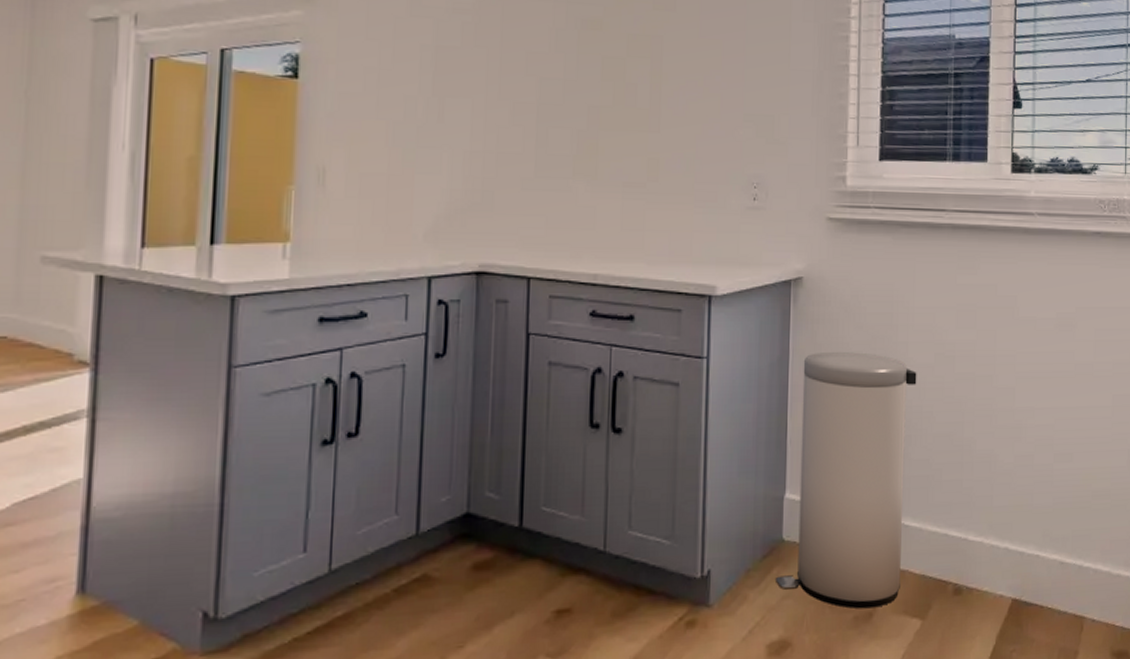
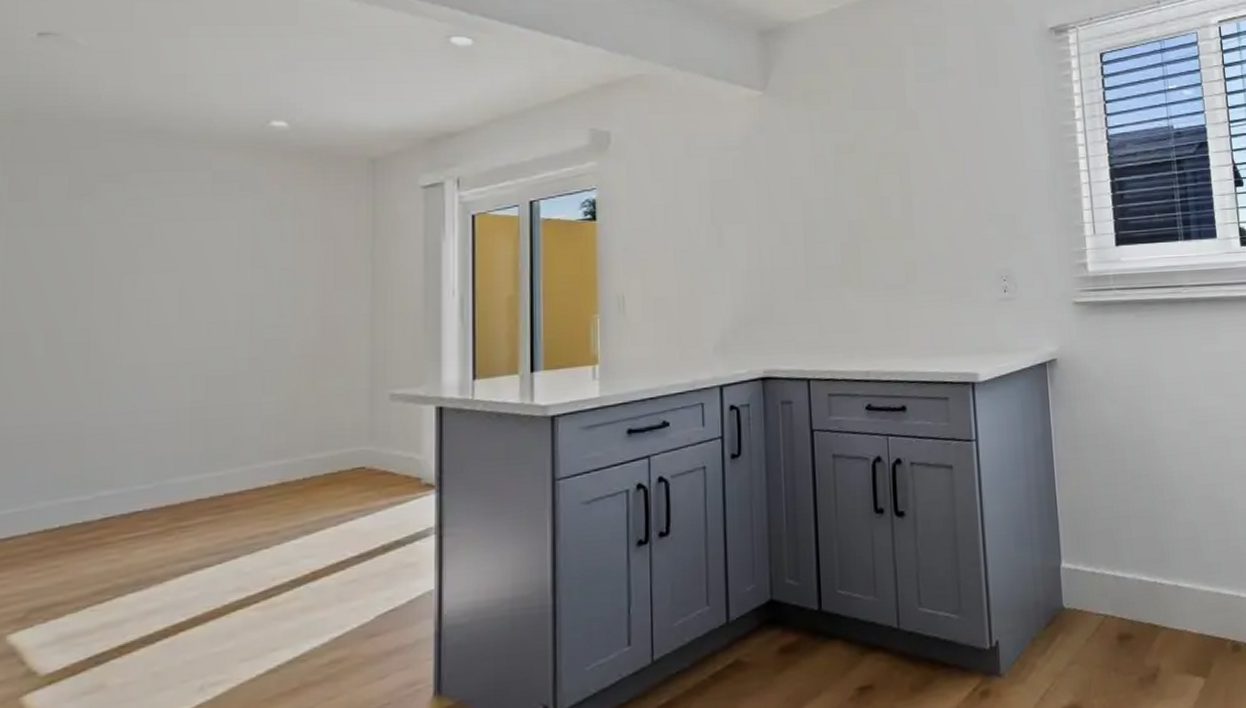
pedal bin: present [774,352,917,609] -> none [1059,424,1180,671]

